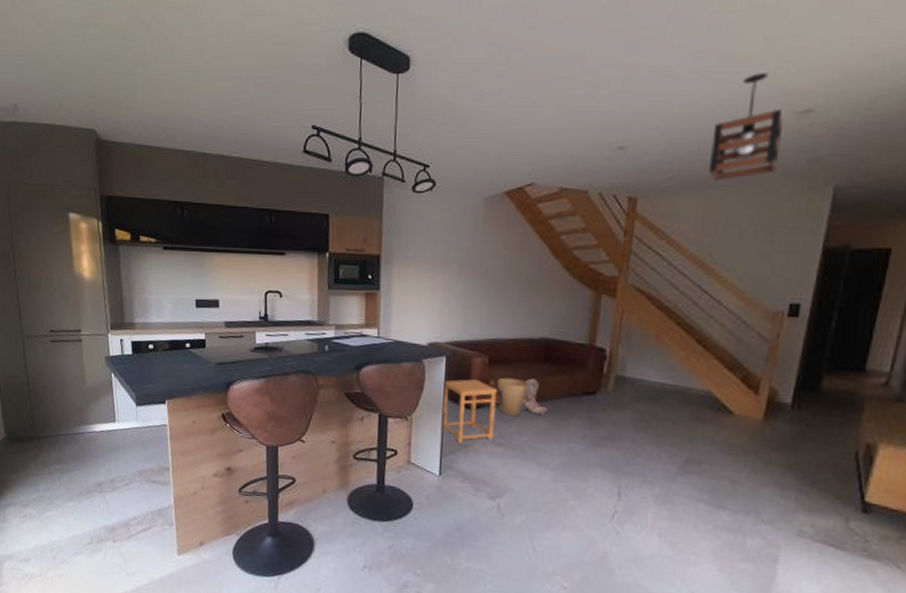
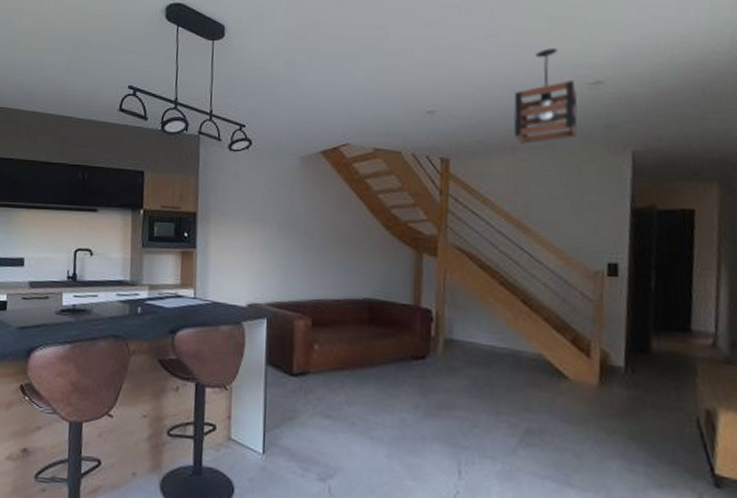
side table: present [441,379,497,443] -> none [263,343,322,415]
trash can: present [497,377,528,416] -> none [322,341,354,384]
boots: present [520,378,549,414] -> none [347,341,378,382]

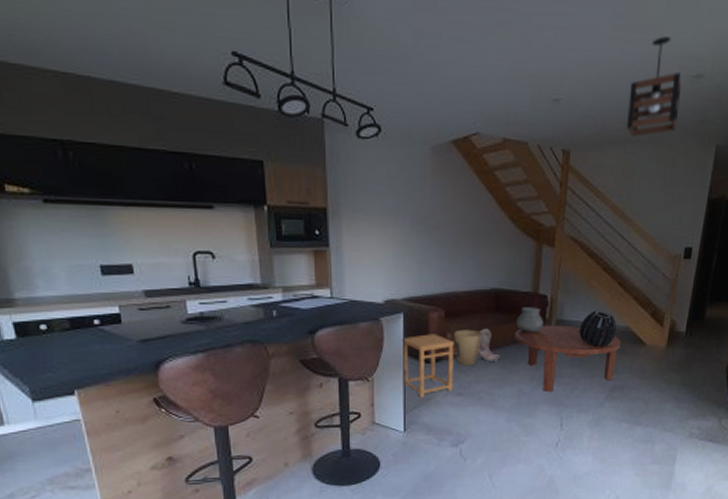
side table: none [263,343,322,415] -> present [402,334,454,397]
trash can: none [322,341,354,384] -> present [454,329,482,366]
boots: none [347,341,378,382] -> present [476,328,502,361]
coffee table: none [393,343,534,428] -> present [514,325,622,393]
ceramic pot: none [395,321,429,353] -> present [516,307,544,333]
decorative sphere: none [475,330,525,378] -> present [579,310,616,348]

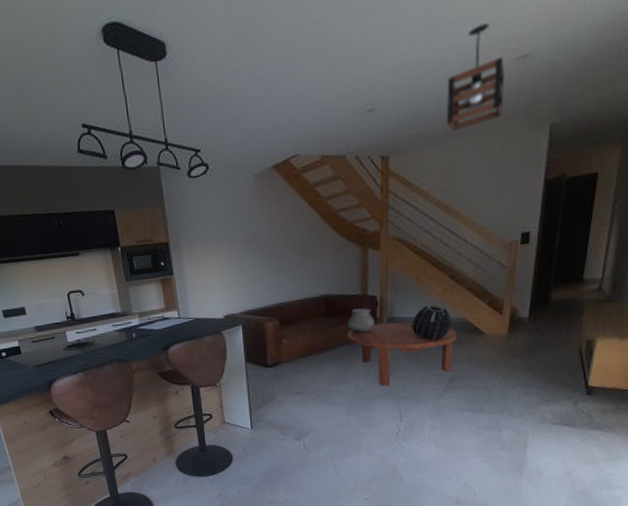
side table: present [402,334,454,397] -> none [242,341,293,398]
trash can: present [454,329,482,366] -> none [289,334,316,368]
boots: present [476,328,502,361] -> none [311,331,336,362]

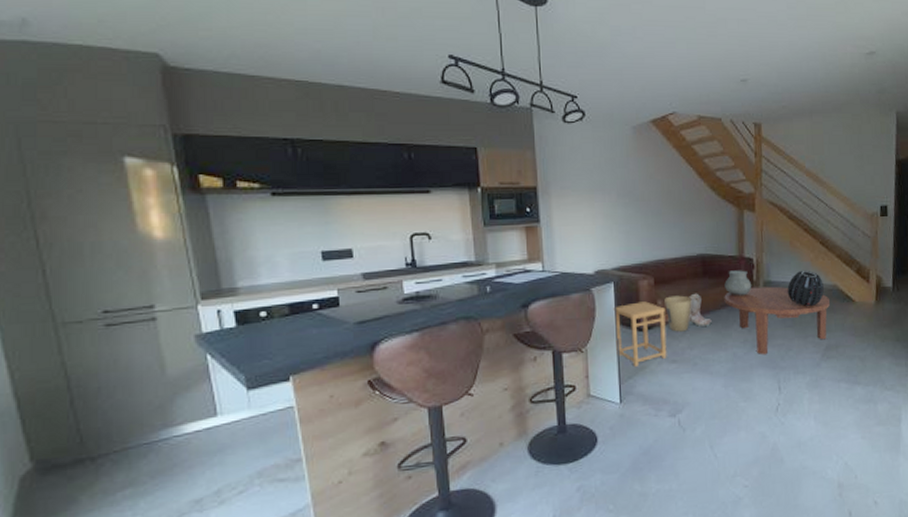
side table: none [242,341,293,398] -> present [613,301,667,366]
trash can: none [289,334,316,368] -> present [665,295,692,332]
boots: none [311,331,336,362] -> present [687,293,713,326]
pendant light: present [447,23,506,132] -> none [810,22,858,108]

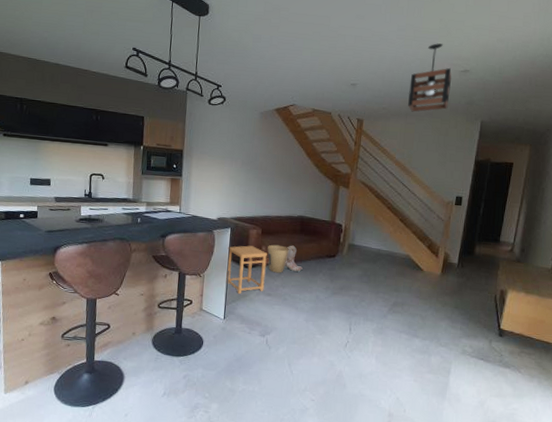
ceramic pot: present [724,270,752,296] -> none [316,232,339,253]
coffee table: present [724,286,831,355] -> none [314,247,402,302]
decorative sphere: present [787,270,824,307] -> none [367,239,398,270]
pendant light: none [810,22,858,108] -> present [408,43,452,112]

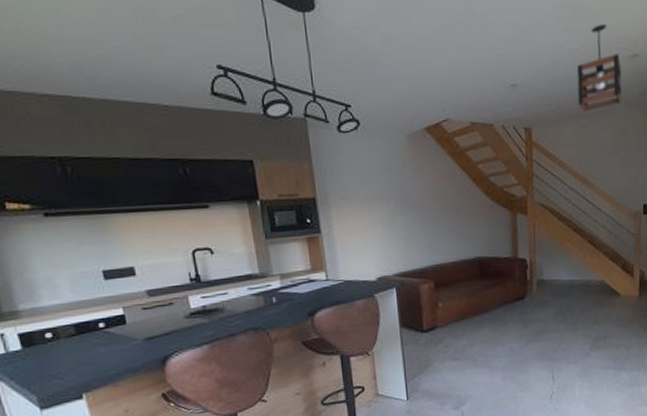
side table: present [226,245,267,294] -> none [396,304,449,366]
trash can: present [267,244,289,273] -> none [445,297,471,332]
boots: present [283,245,304,272] -> none [467,294,491,325]

